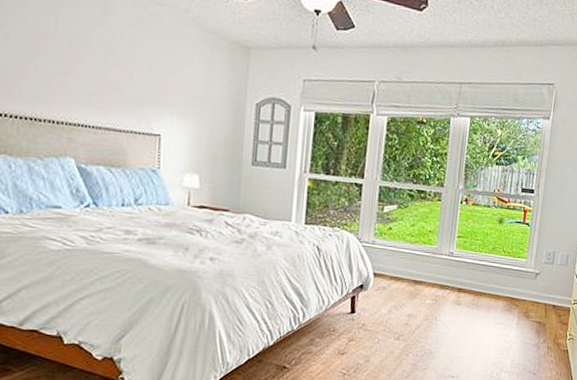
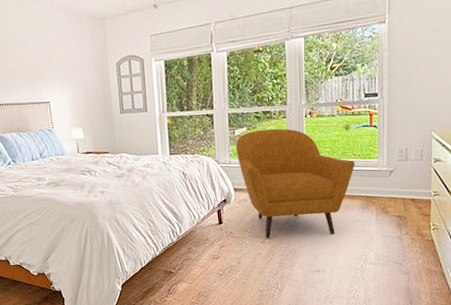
armchair: none [382,209,505,336] -> present [236,128,356,239]

